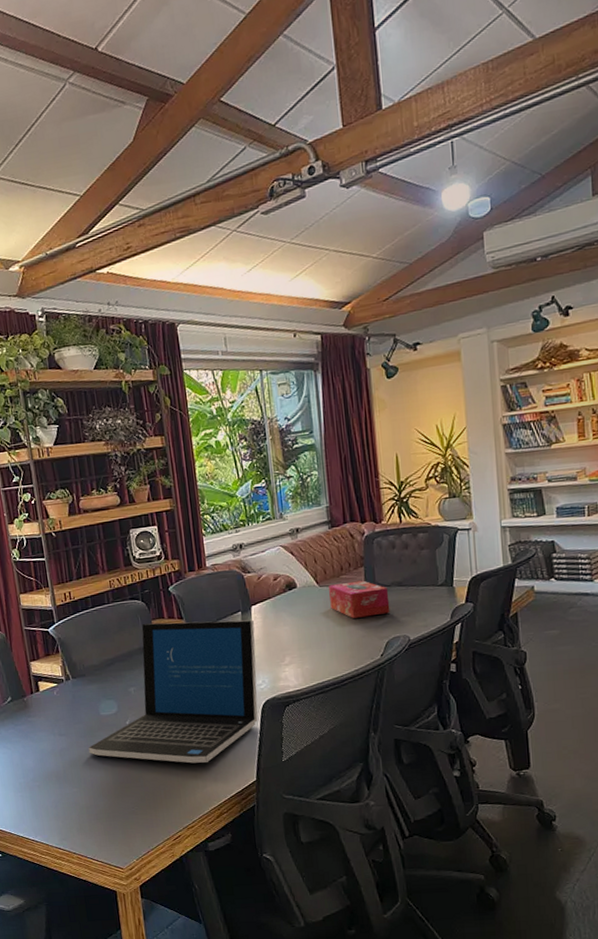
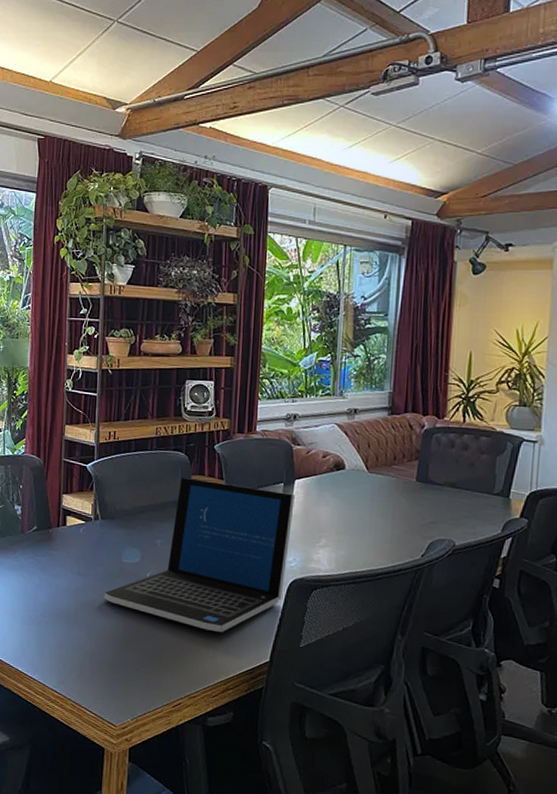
tissue box: present [329,580,390,618] -> none [377,473,440,514]

